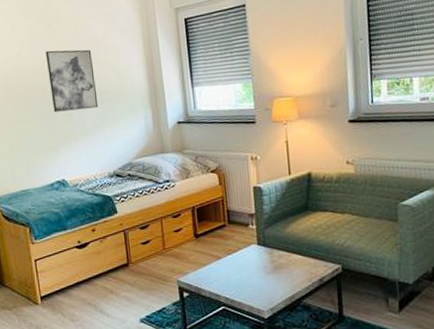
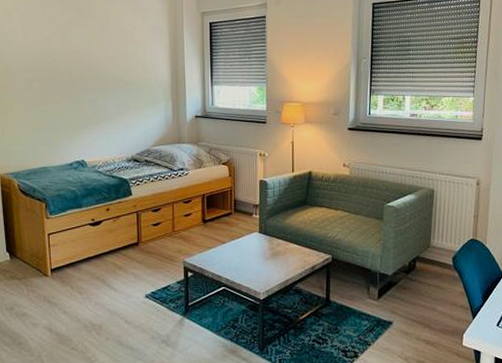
wall art: present [45,49,98,113] -> none [75,38,122,97]

